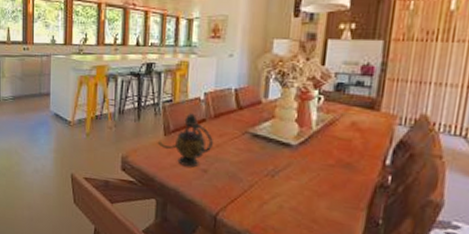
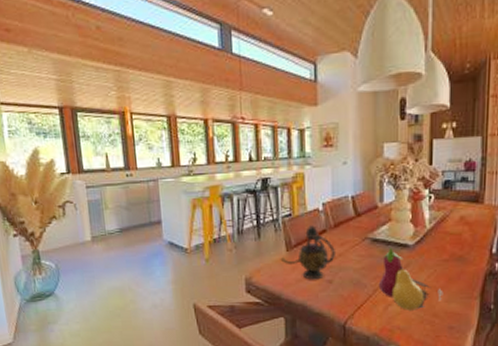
fruit: none [254,144,326,213] -> present [378,247,444,310]

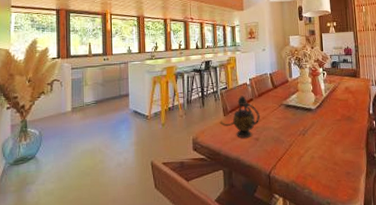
fruit: present [378,247,444,310] -> none [292,111,340,161]

